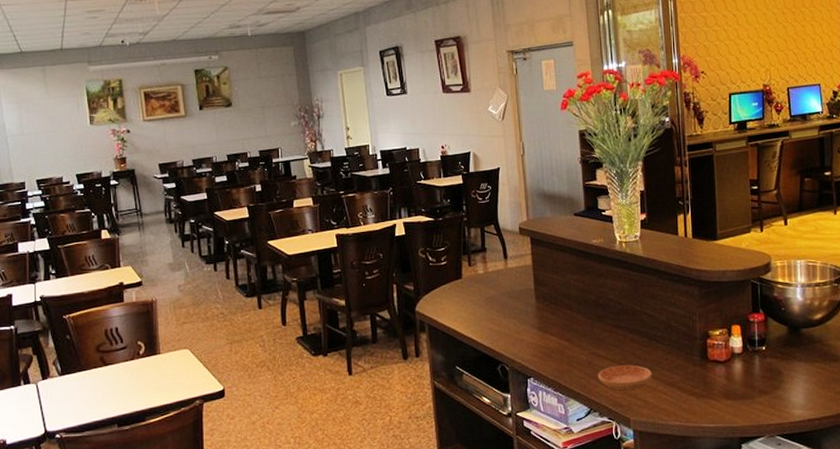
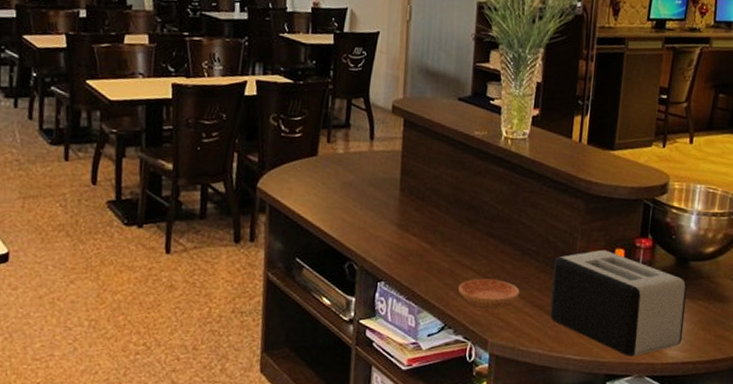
toaster: none [678,327,805,419] -> present [549,249,688,357]

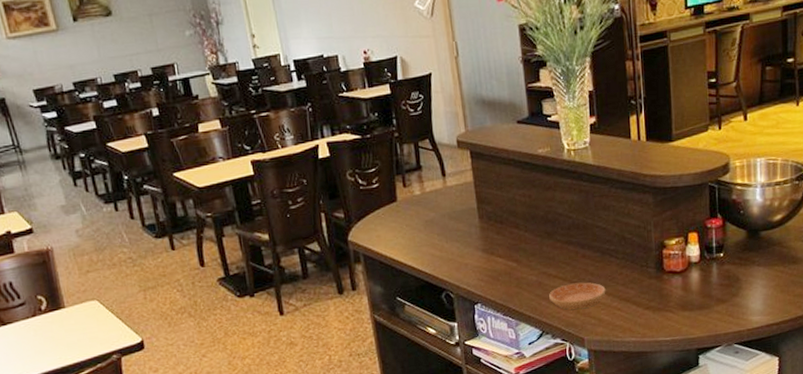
toaster: present [549,249,688,357] -> none [633,236,764,329]

